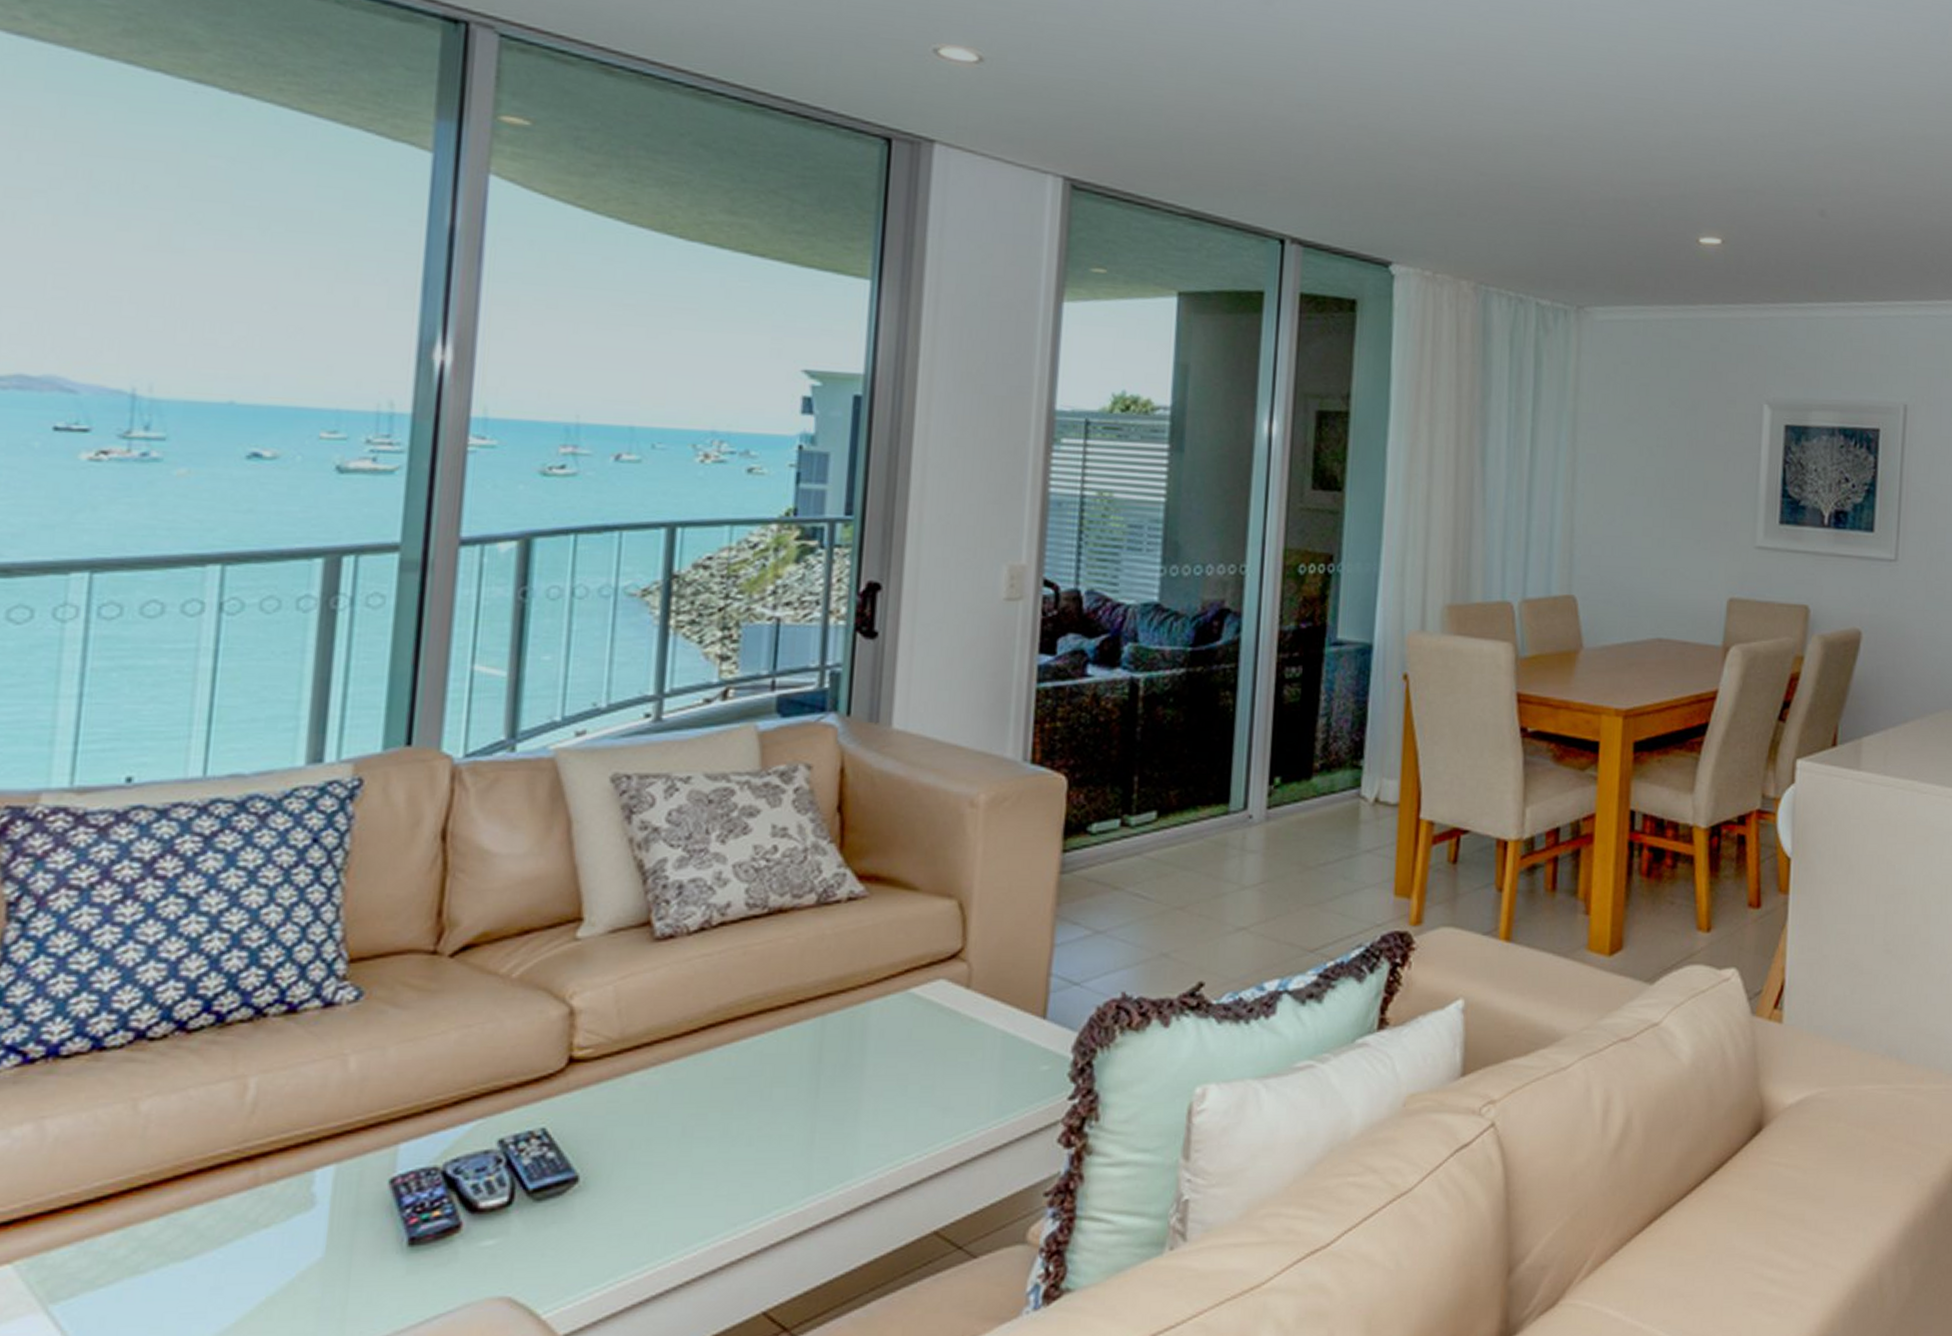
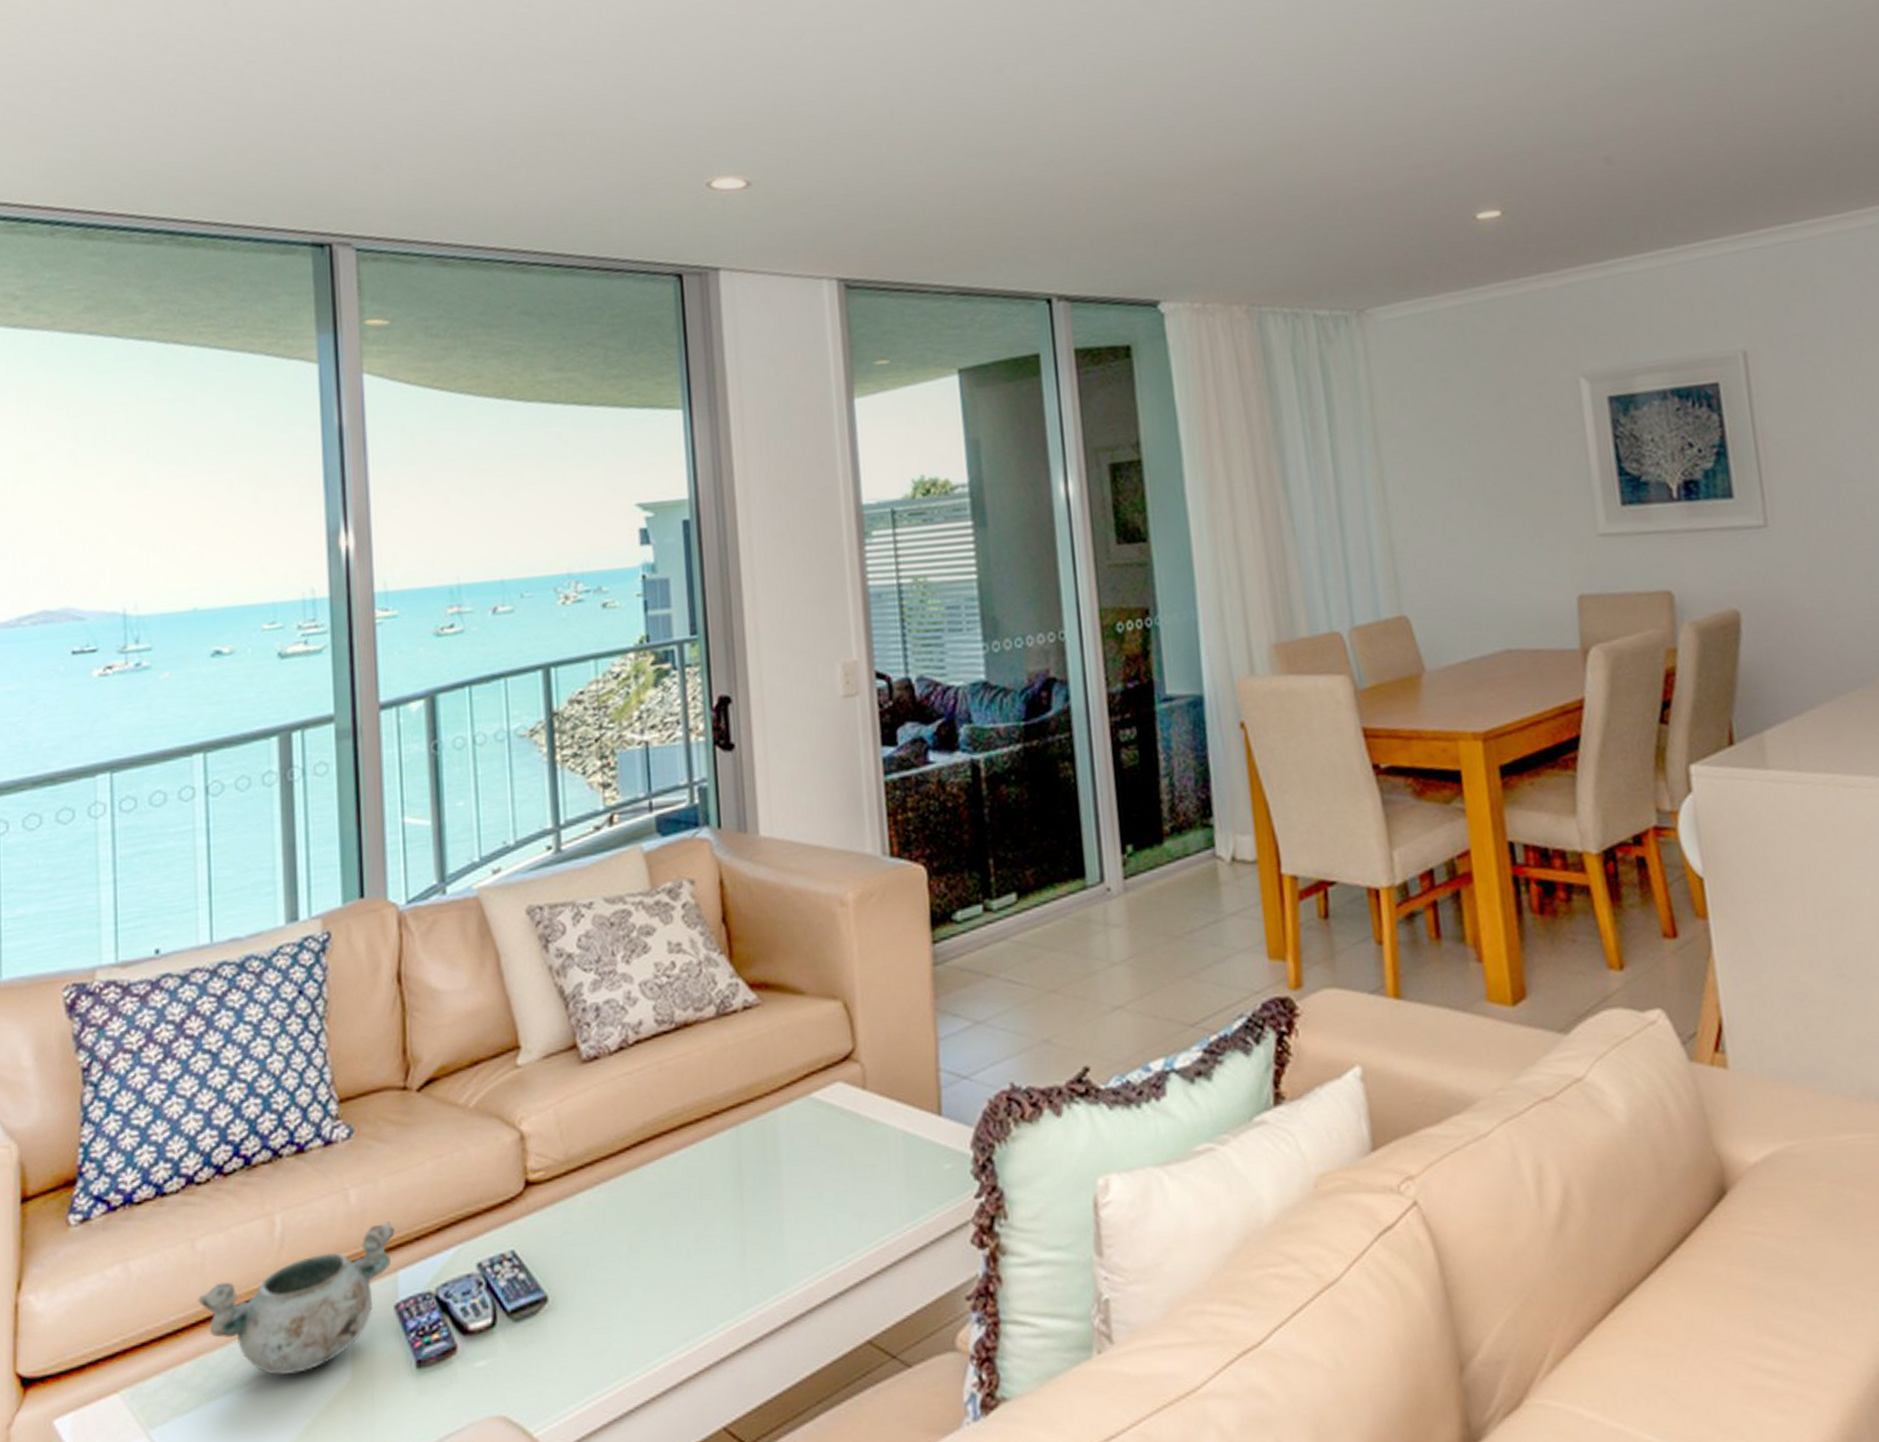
decorative bowl: none [134,1091,401,1250] -> present [198,1221,395,1376]

